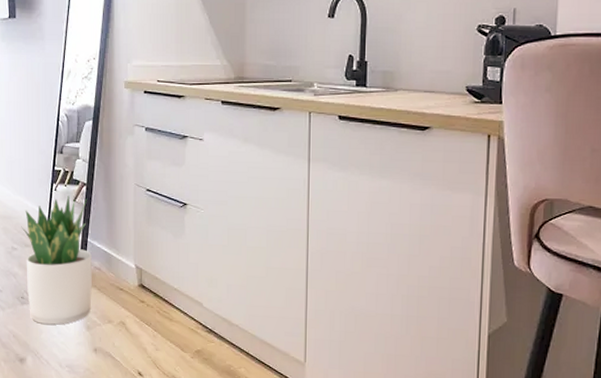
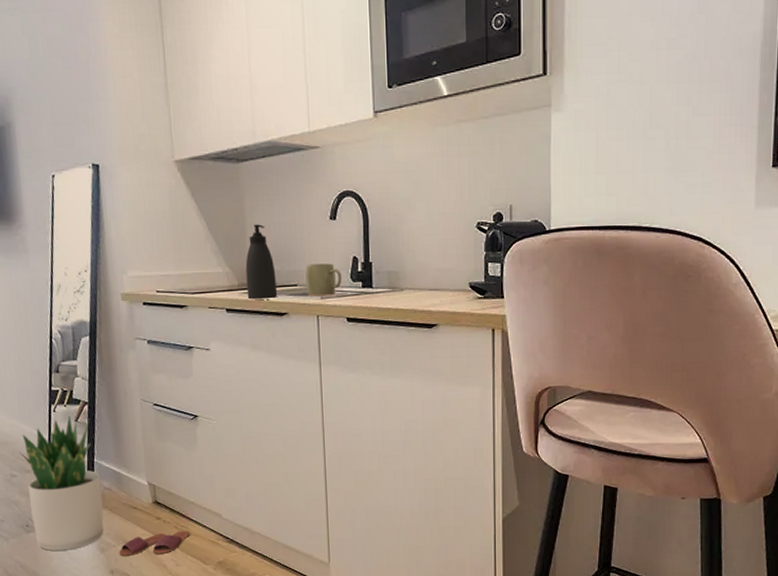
slippers: none [103,316,171,337] -> present [119,530,190,556]
soap dispenser: none [242,20,271,93] -> present [245,224,277,300]
mug: none [300,60,336,93] -> present [305,263,342,297]

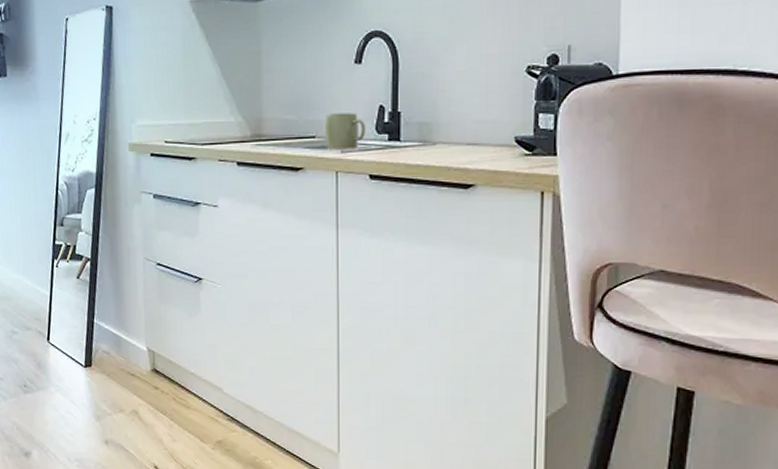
planter: present [19,416,104,551] -> none [21,272,101,415]
slippers: present [119,530,190,556] -> none [114,403,188,427]
soap dispenser: present [245,224,277,300] -> none [260,69,292,152]

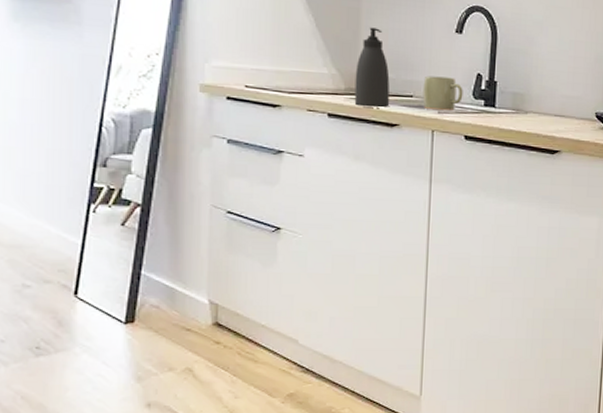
soap dispenser: none [260,69,292,152] -> present [354,27,390,108]

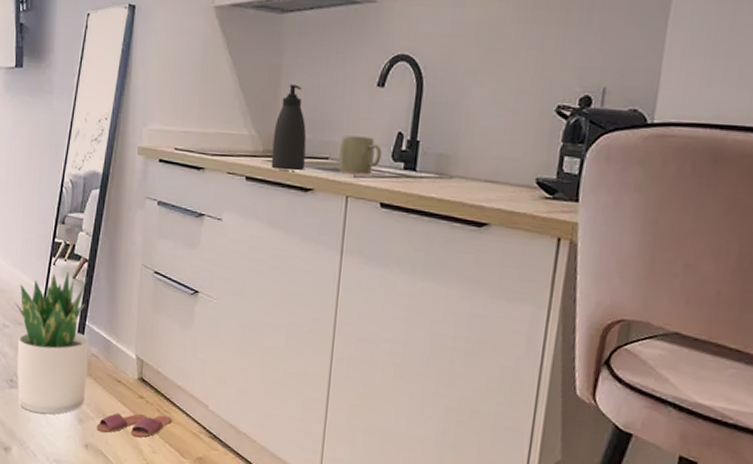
planter: none [38,218,147,379] -> present [14,271,89,415]
slippers: none [161,358,256,386] -> present [96,413,172,437]

